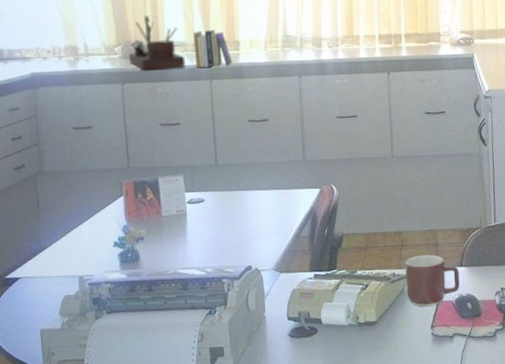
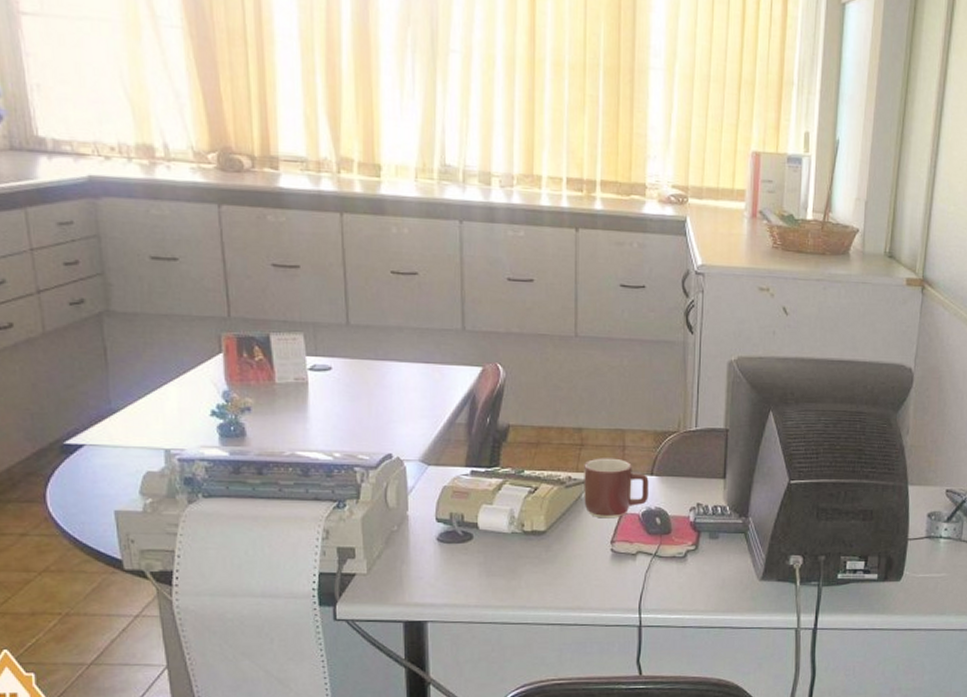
desk organizer: present [128,15,185,71] -> none [227,114,306,193]
books: present [192,30,233,68] -> none [317,144,371,197]

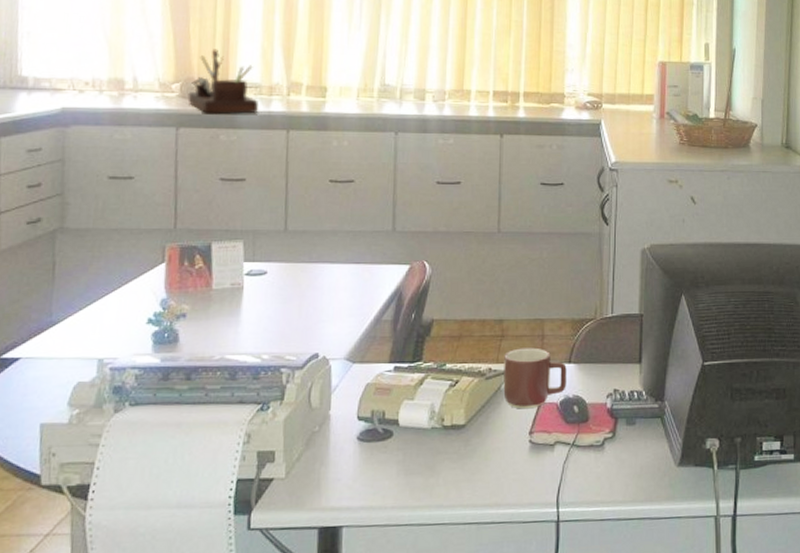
desk organizer: none [227,114,306,193] -> present [187,49,258,115]

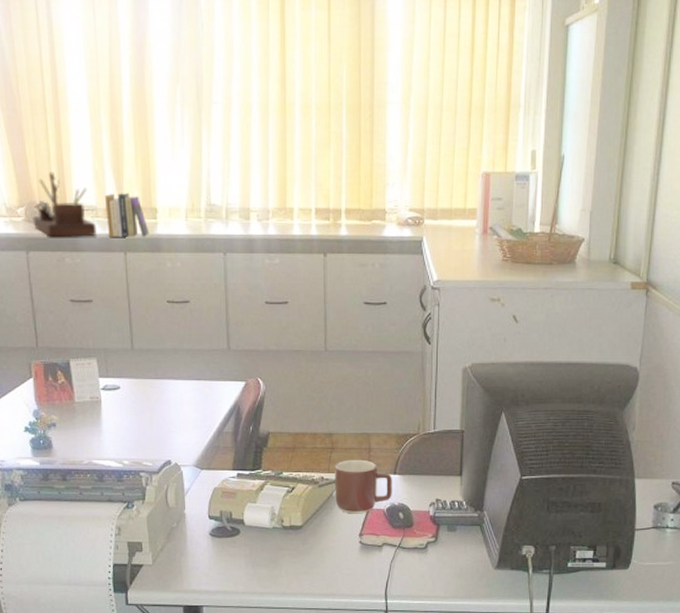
books: none [270,71,317,115] -> present [104,193,150,237]

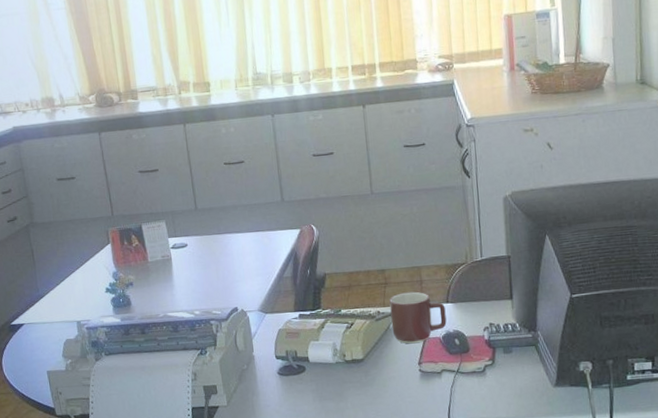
desk organizer: present [32,172,96,238] -> none [102,61,158,118]
books: present [104,193,150,237] -> none [163,72,205,112]

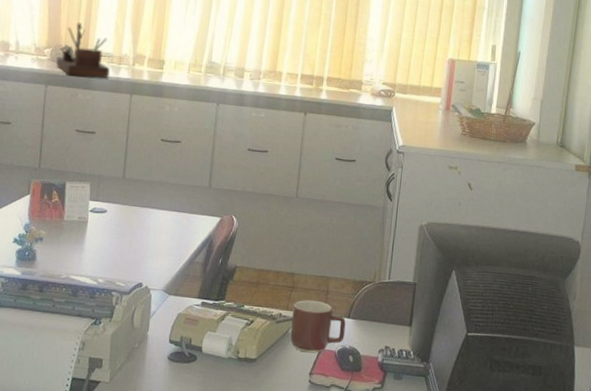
desk organizer: none [102,61,158,118] -> present [55,22,110,79]

